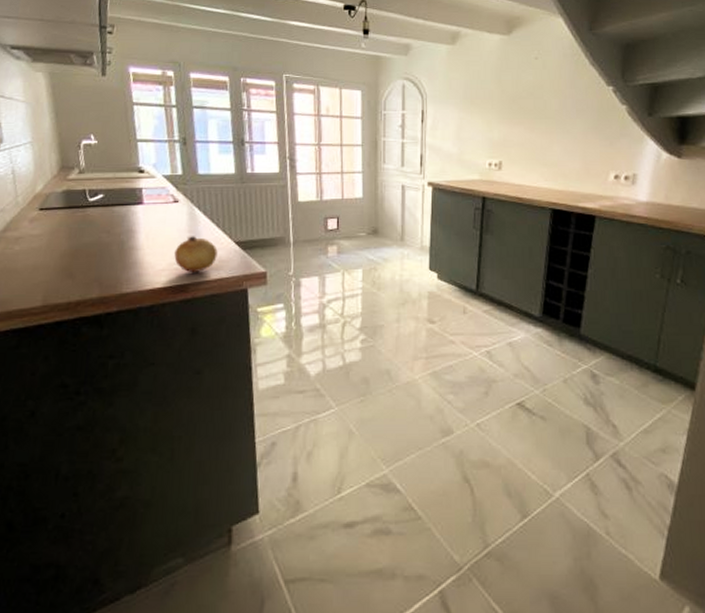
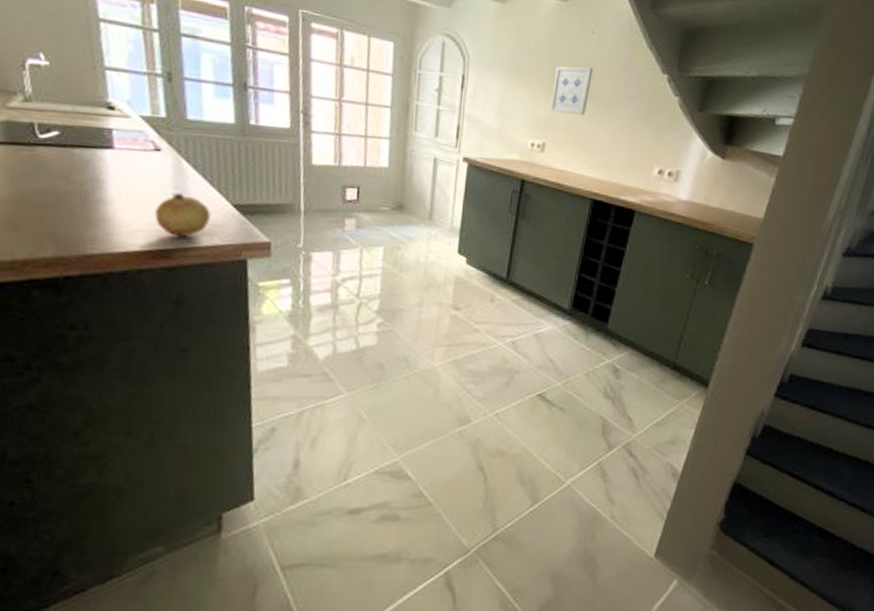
wall art: none [503,89,541,134] -> present [549,66,594,116]

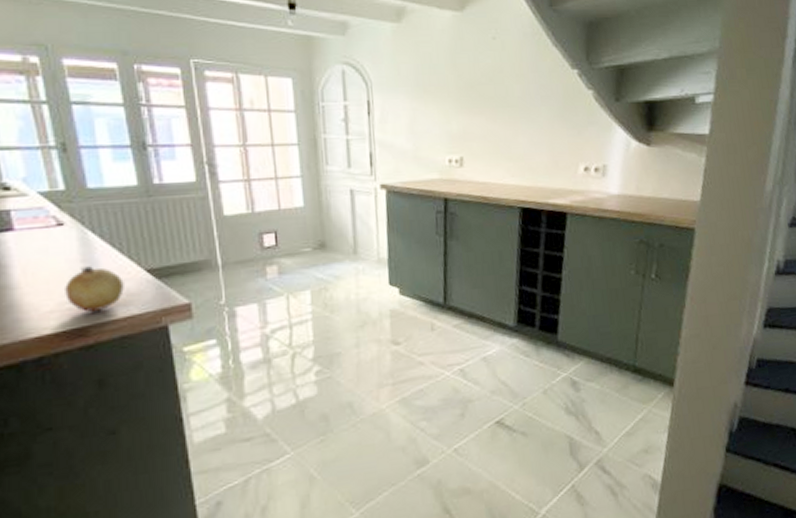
wall art: present [549,66,594,116] -> none [461,74,501,125]

